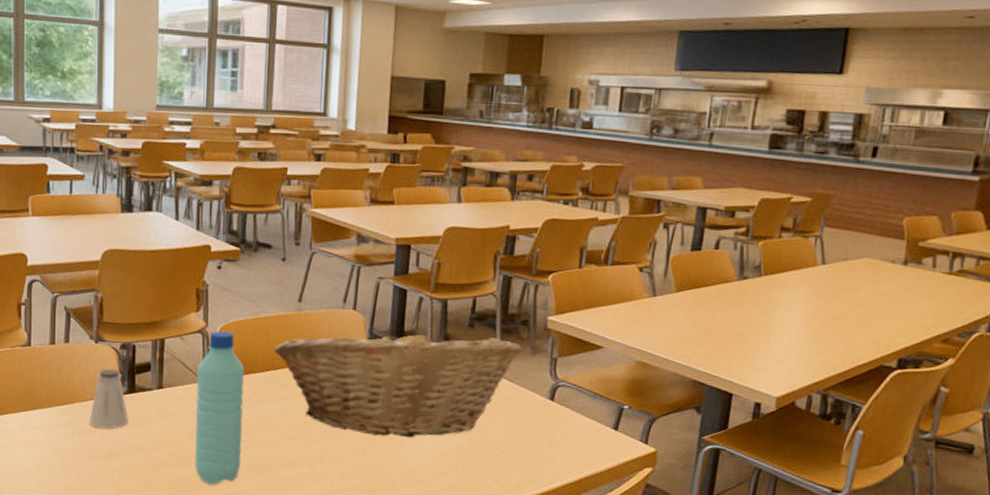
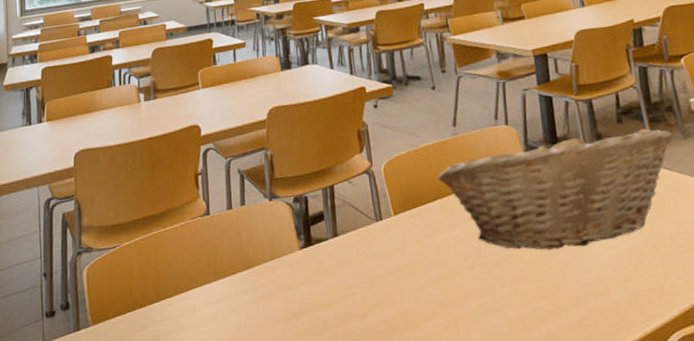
saltshaker: present [89,368,129,429] -> none [270,224,309,289]
water bottle: present [194,331,244,485] -> none [368,167,424,332]

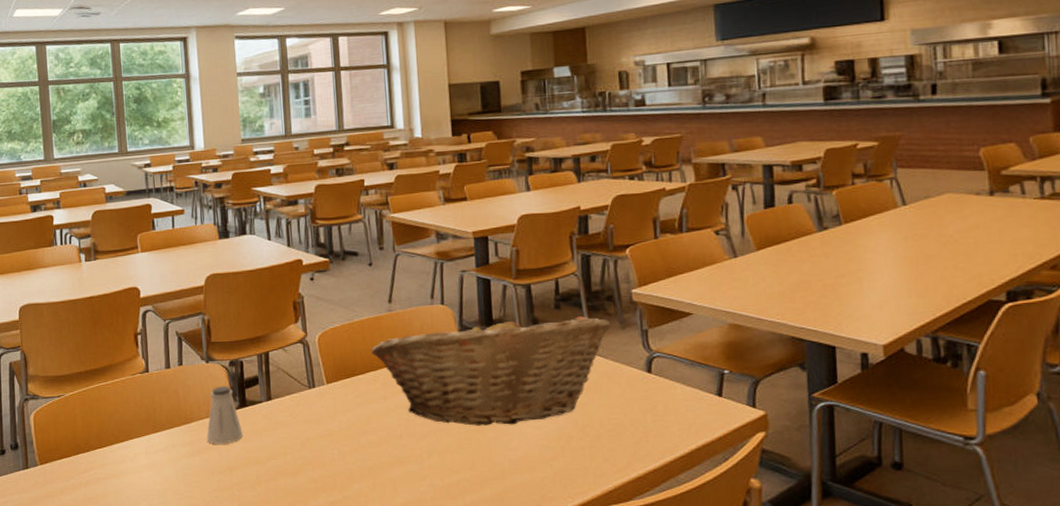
saltshaker: none [270,224,309,289] -> present [206,386,243,444]

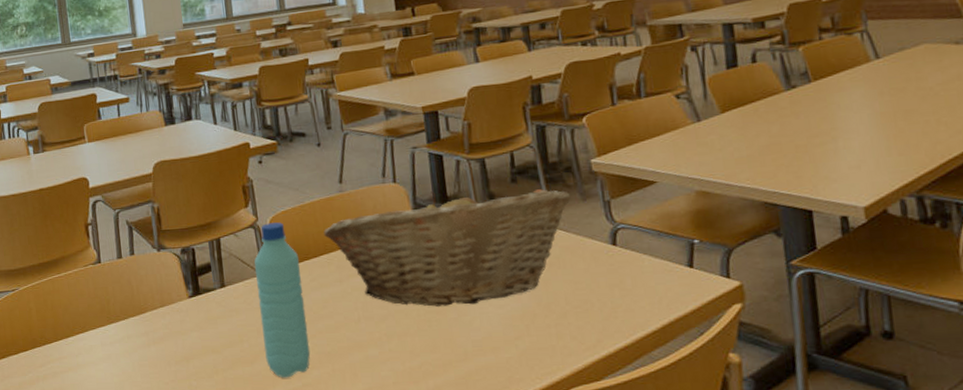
saltshaker: present [206,386,243,444] -> none [161,274,198,334]
water bottle: none [301,339,353,491] -> present [254,222,311,378]

